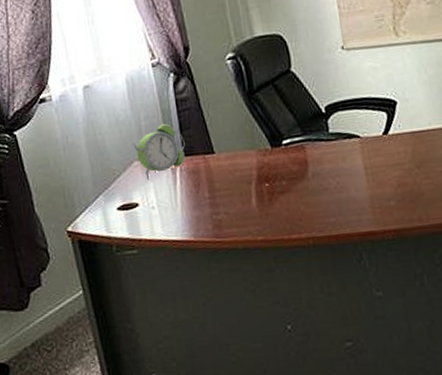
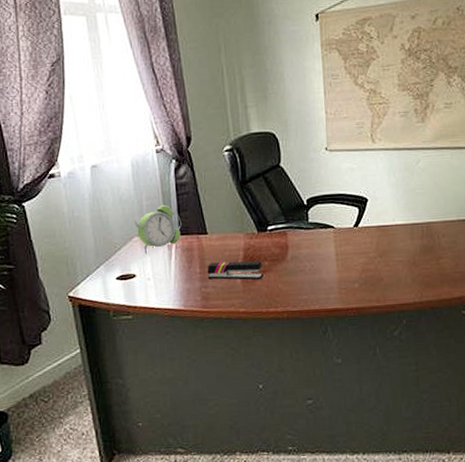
stapler: none [217,180,282,204] -> present [207,261,264,280]

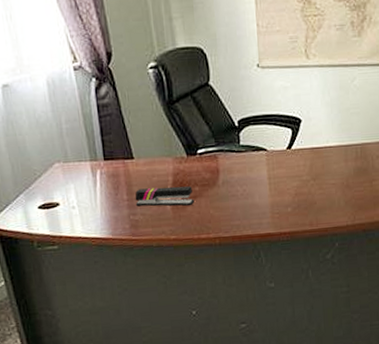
alarm clock: present [134,204,181,253] -> none [54,127,106,181]

